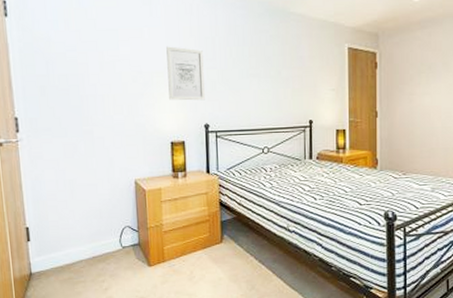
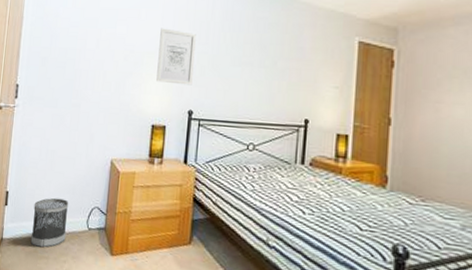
wastebasket: none [60,224,101,274] -> present [30,197,69,248]

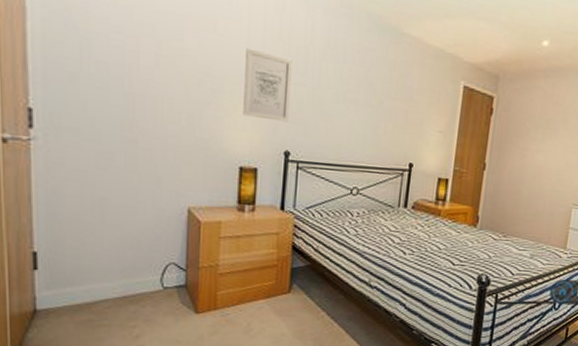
wastebasket: present [30,197,69,248] -> none [80,255,133,315]

